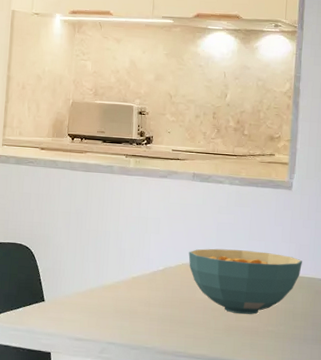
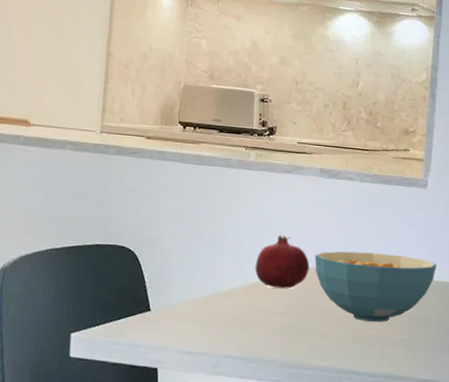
fruit: none [135,233,184,283] -> present [254,235,310,289]

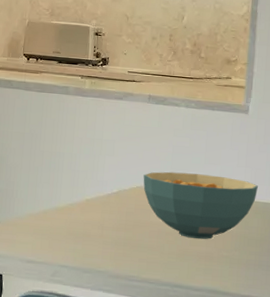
fruit: present [254,235,310,289] -> none [89,156,139,206]

